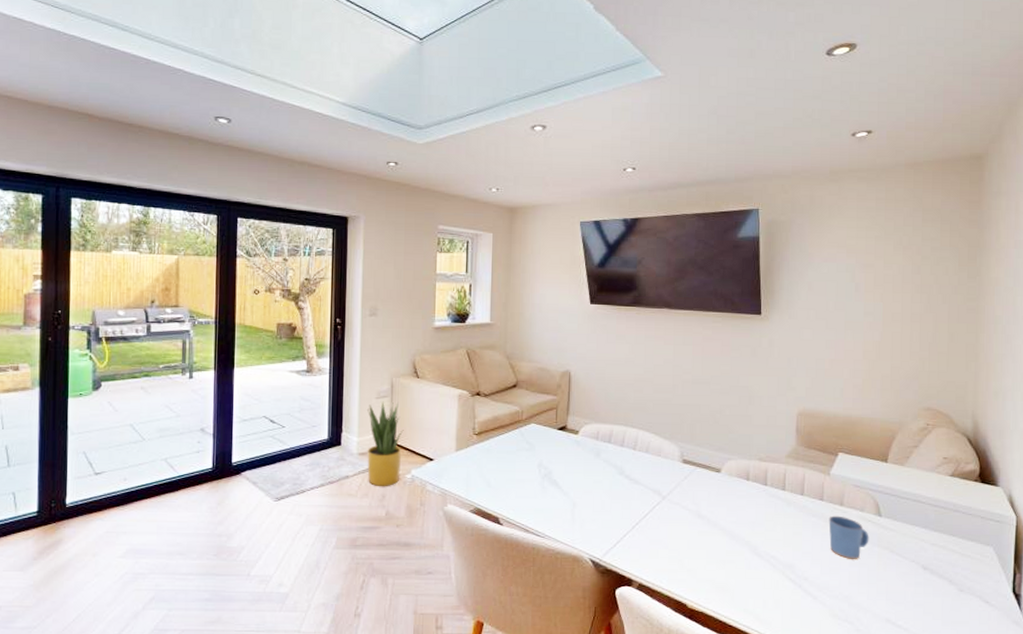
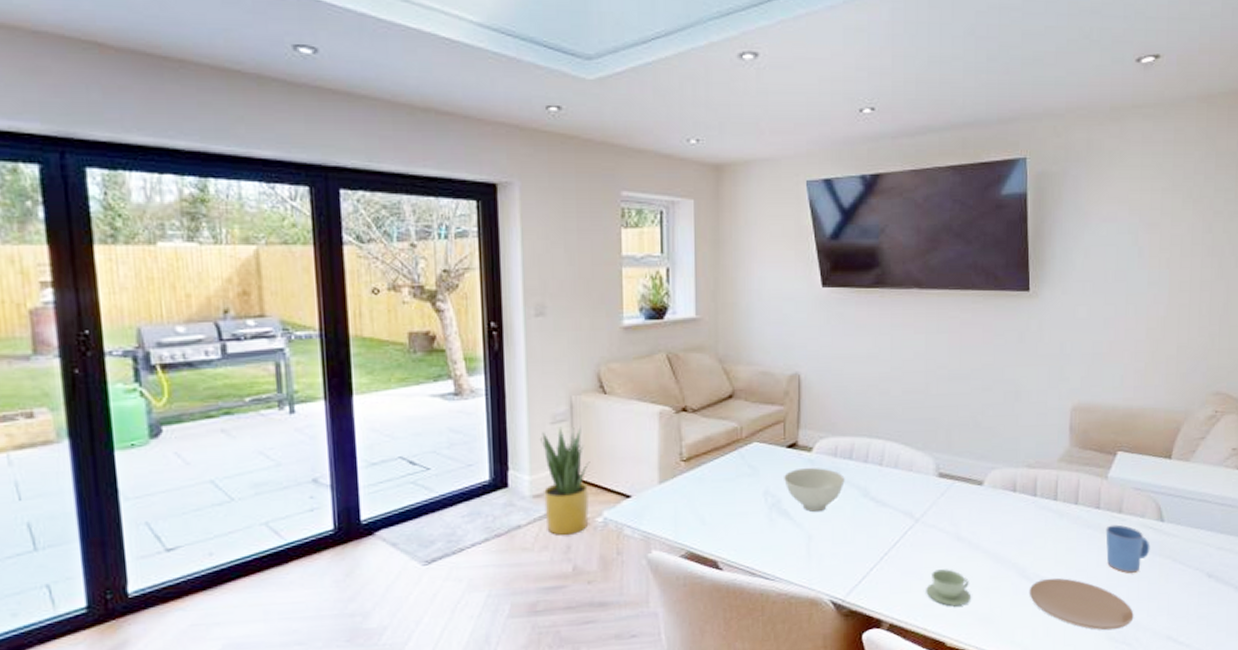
bowl: none [555,447,604,483] -> present [784,467,845,512]
teacup: none [670,541,710,573] -> present [926,569,972,606]
plate: none [760,557,855,608] -> present [1029,577,1134,631]

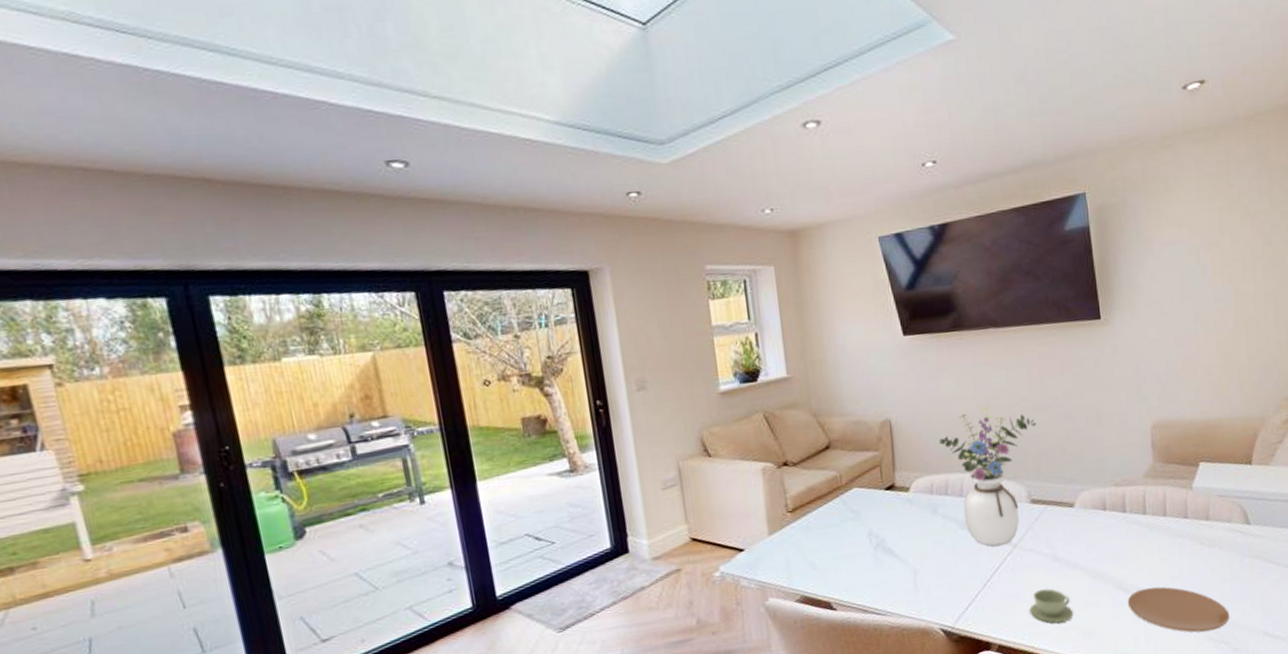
planter: present [540,427,589,535] -> none [654,490,708,593]
bowl: present [784,467,845,512] -> none [885,505,943,548]
bouquet: none [849,368,952,519] -> present [939,404,1036,547]
mug: present [1105,524,1150,573] -> none [1195,531,1240,576]

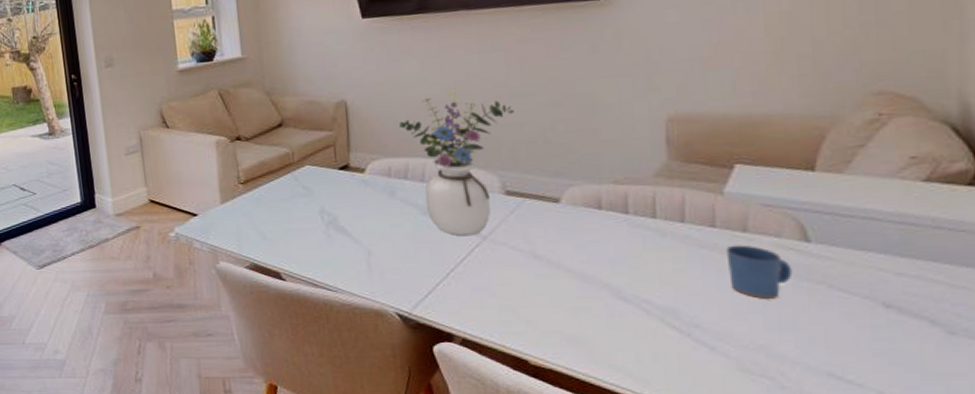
teacup: present [1029,588,1074,623] -> none [501,287,556,324]
plate: present [1127,586,1230,633] -> none [627,300,775,361]
mug: none [1195,531,1240,576] -> present [726,245,793,299]

